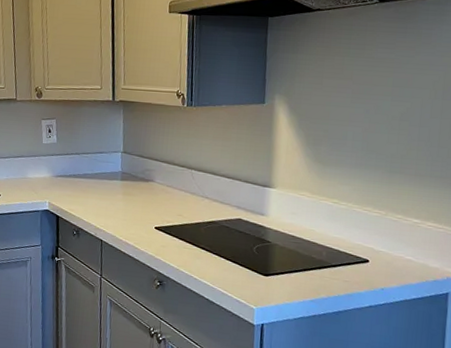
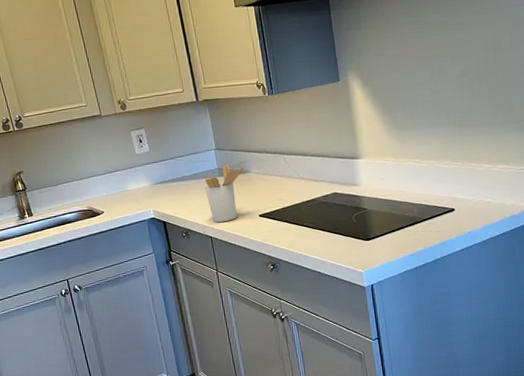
utensil holder: none [104,169,148,228] -> present [204,164,244,223]

